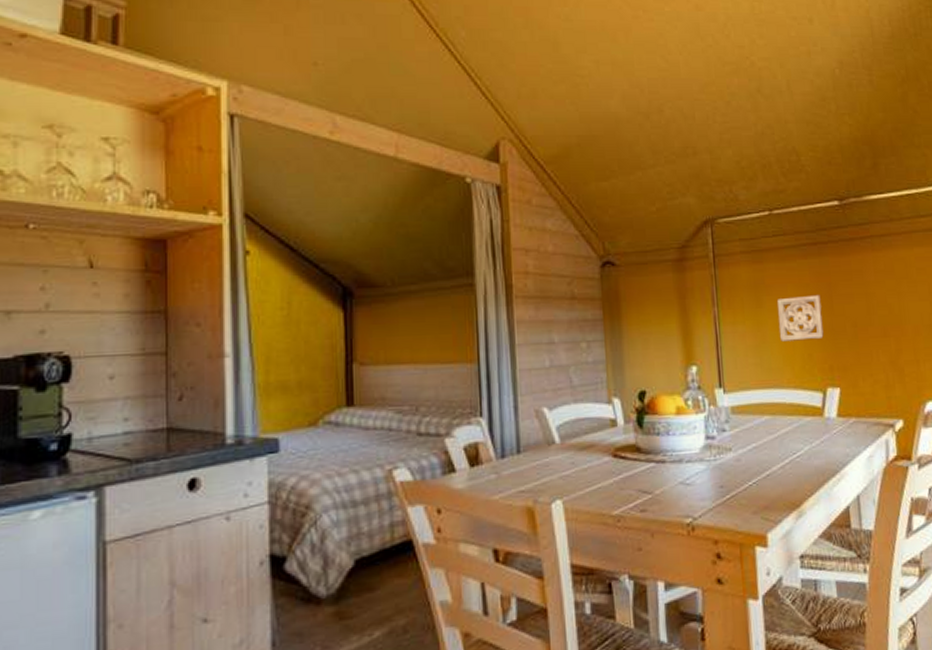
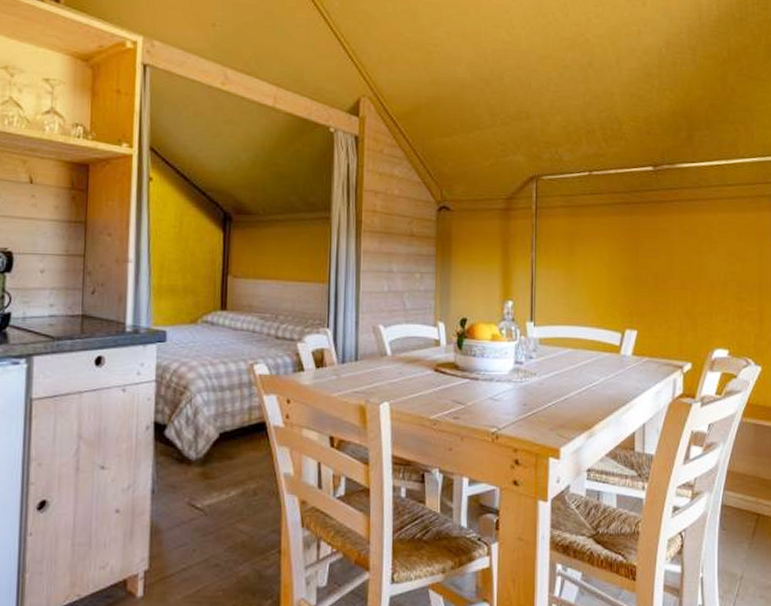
wall ornament: present [777,294,824,342] -> none [587,248,628,287]

